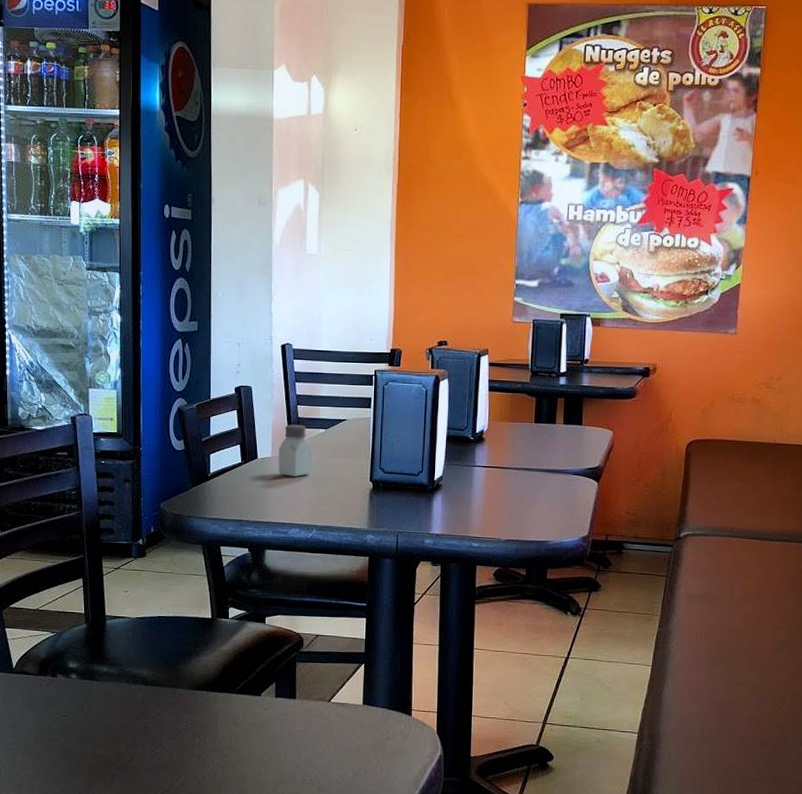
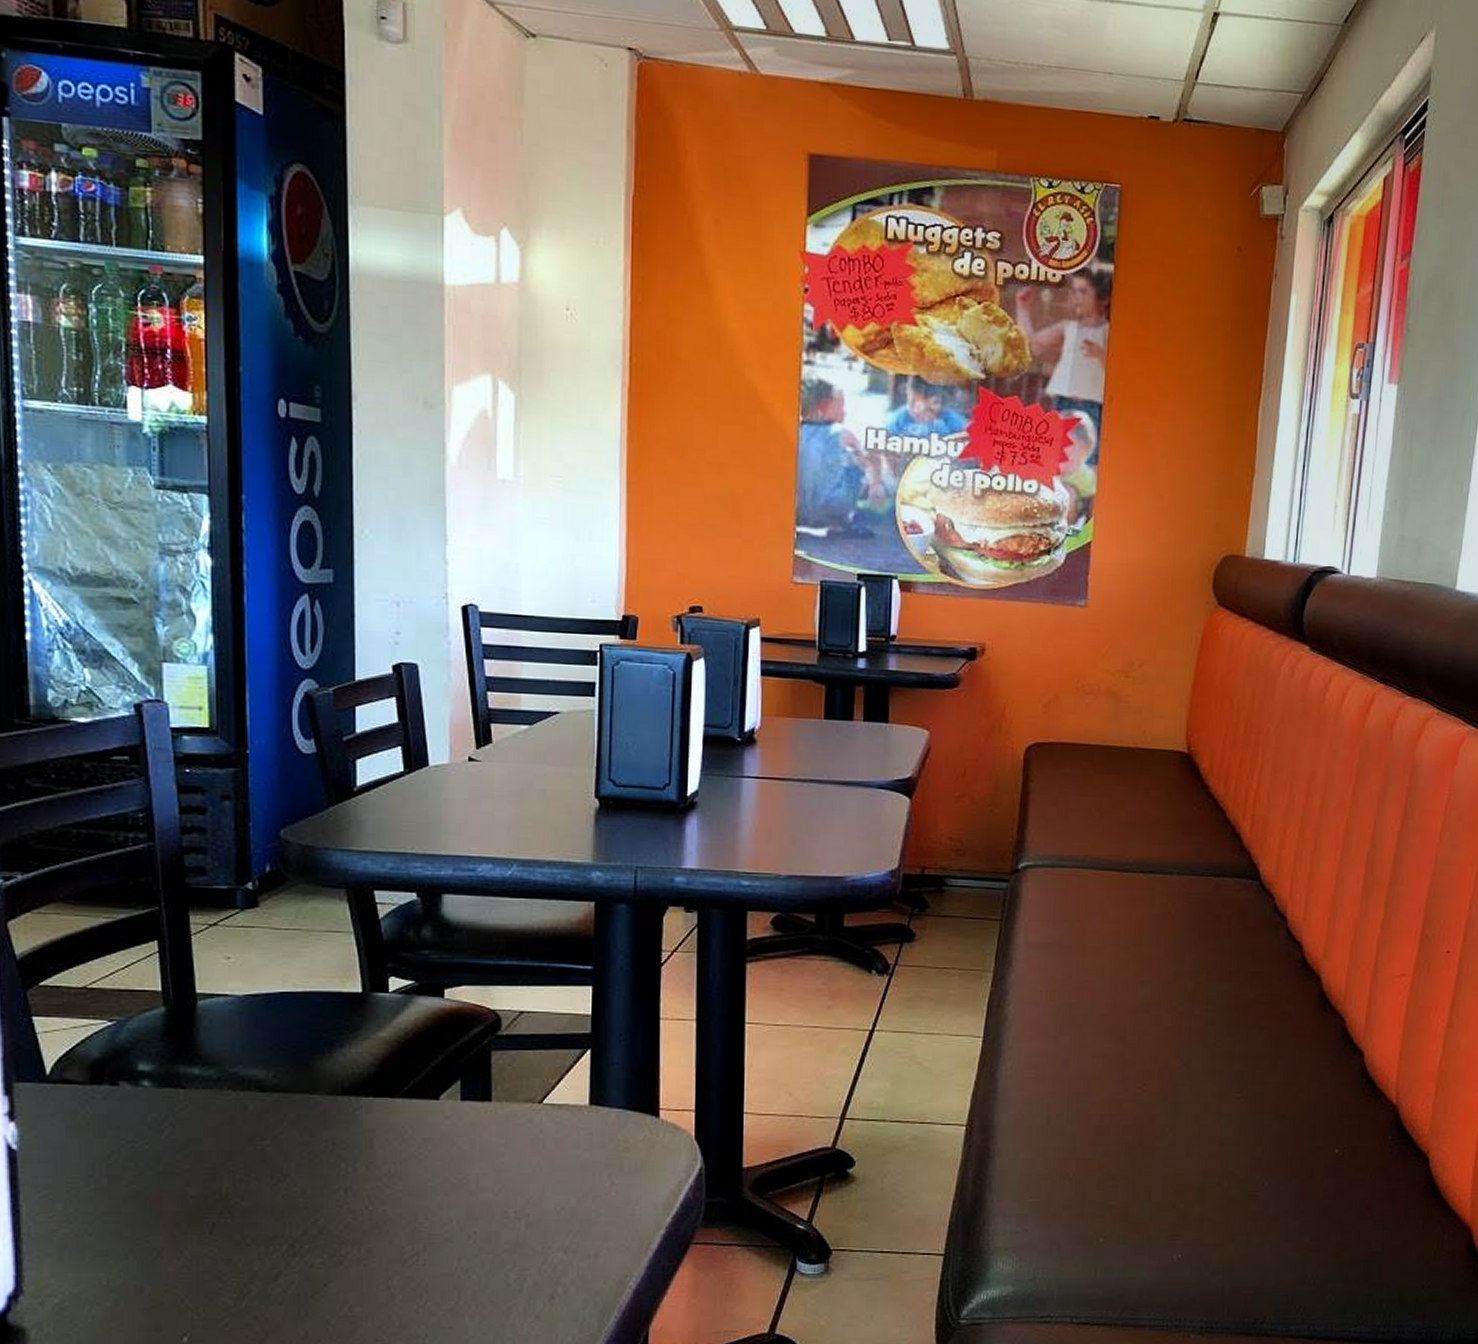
saltshaker: present [278,424,313,477] -> none [460,718,511,792]

